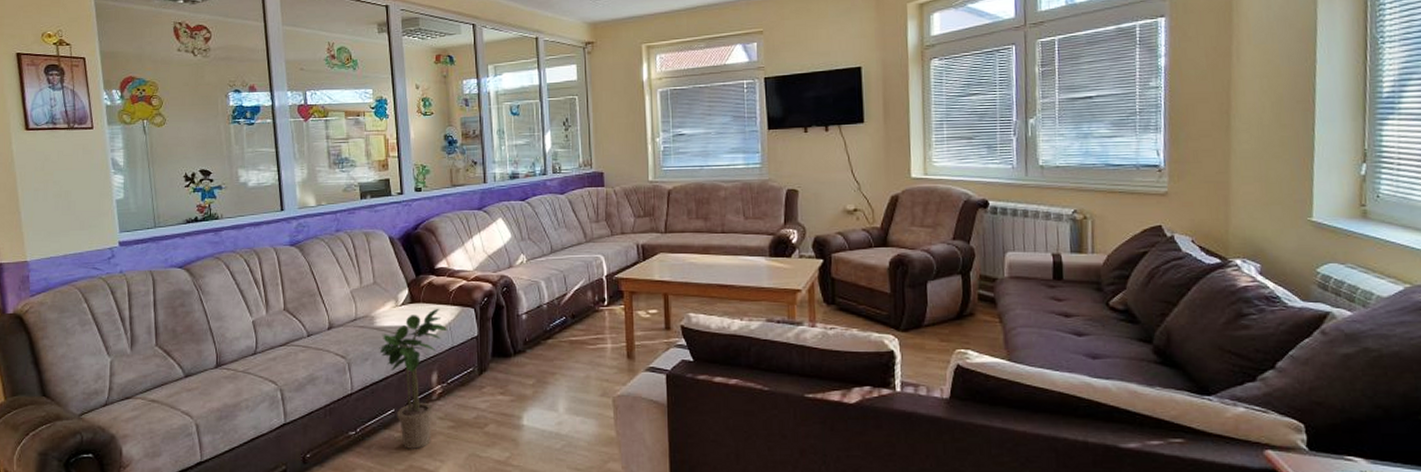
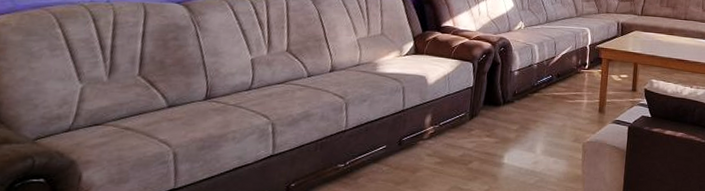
potted plant: present [379,308,448,449] -> none [378,60,446,181]

